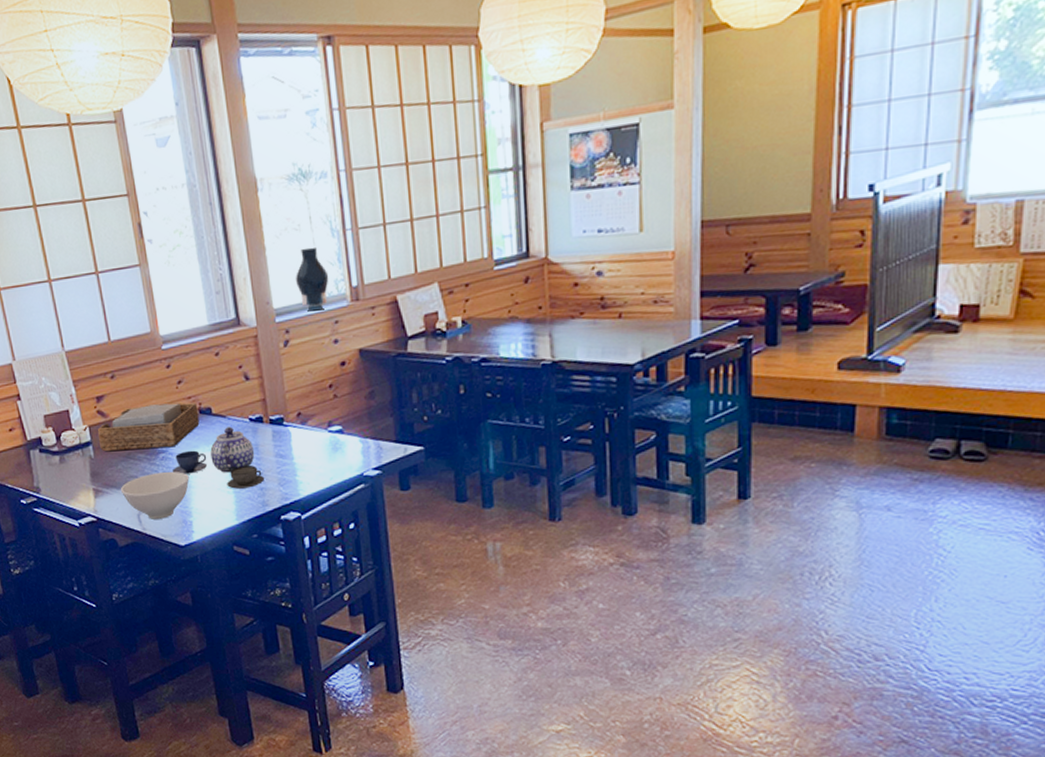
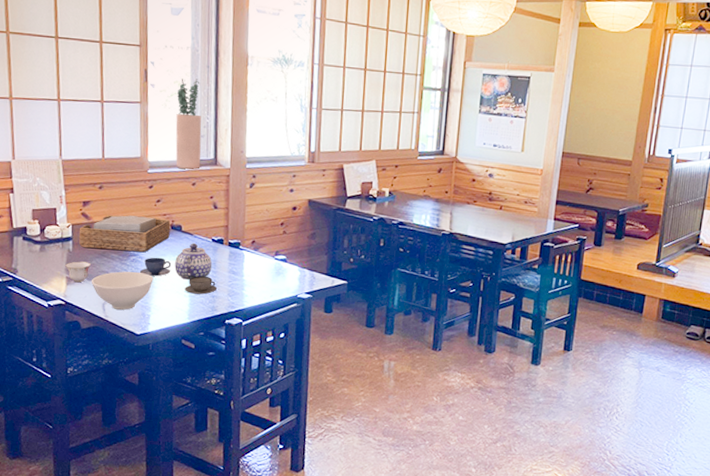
teacup: none [89,468,117,494] -> present [65,261,91,283]
vase: none [180,221,221,338] -> present [175,79,202,170]
vase: present [296,248,329,312] -> none [267,116,294,165]

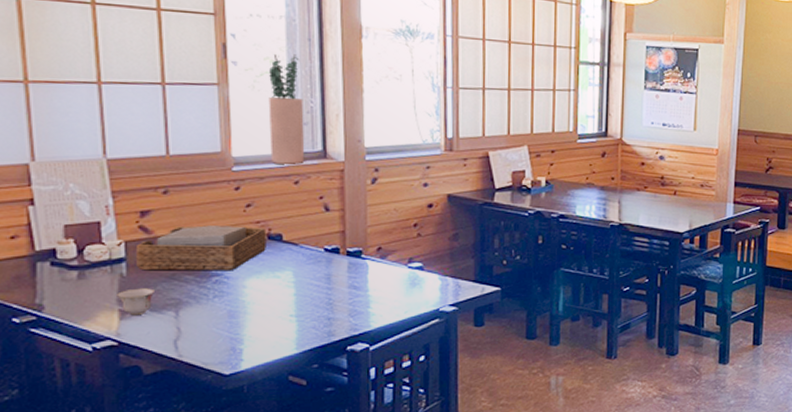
bowl: present [91,271,154,310] -> none [155,295,246,346]
teacup: present [139,257,172,277] -> none [225,276,270,300]
teapot: present [175,243,213,280] -> none [275,255,326,301]
teacup: present [185,276,218,295] -> none [290,295,335,318]

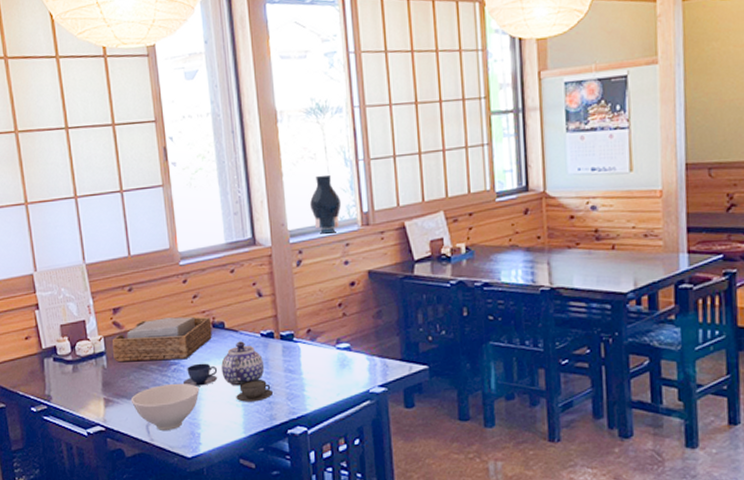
teacup: present [117,288,154,316] -> none [101,378,128,404]
bowl: none [155,295,246,346] -> present [130,383,200,430]
teacup: none [225,276,270,300] -> present [182,363,218,386]
vase: present [268,54,305,166] -> none [202,148,238,256]
teapot: none [275,255,326,301] -> present [221,341,265,386]
teacup: none [290,295,335,318] -> present [236,380,274,402]
vase: none [392,98,425,155] -> present [310,176,342,234]

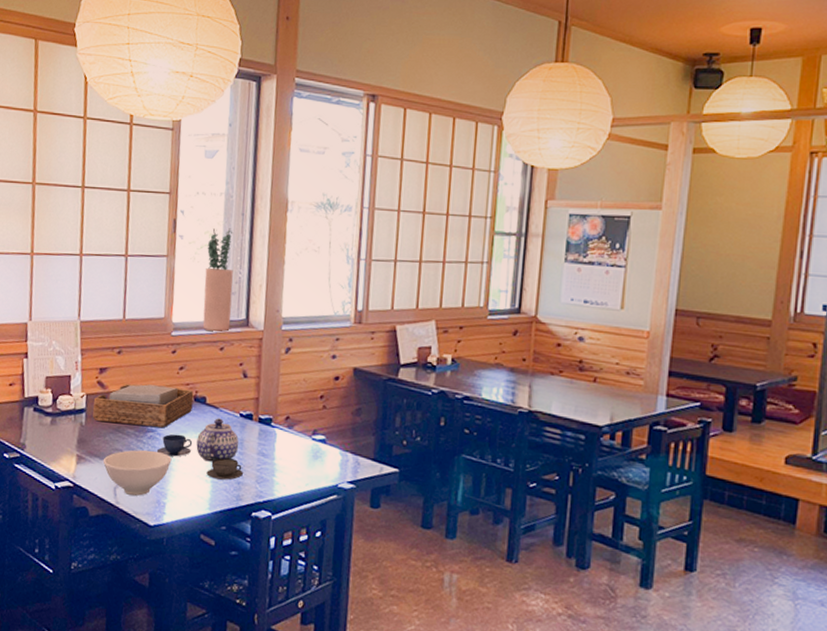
vase: none [202,148,238,256] -> present [202,228,233,332]
vase: present [310,176,342,234] -> none [307,269,338,326]

